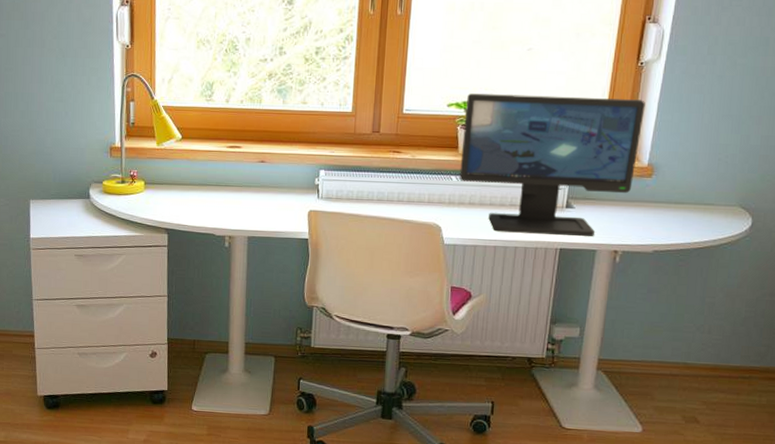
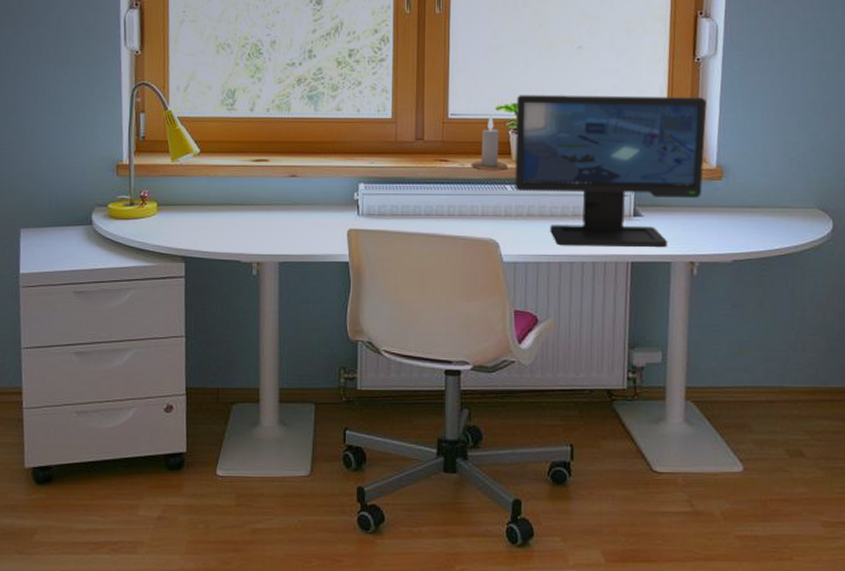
candle: none [421,111,455,163] -> present [471,115,508,171]

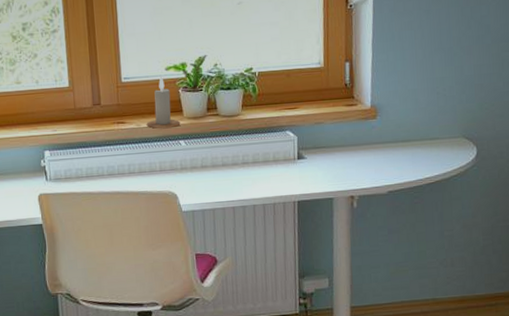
computer monitor: present [515,95,707,247] -> none [184,42,361,192]

